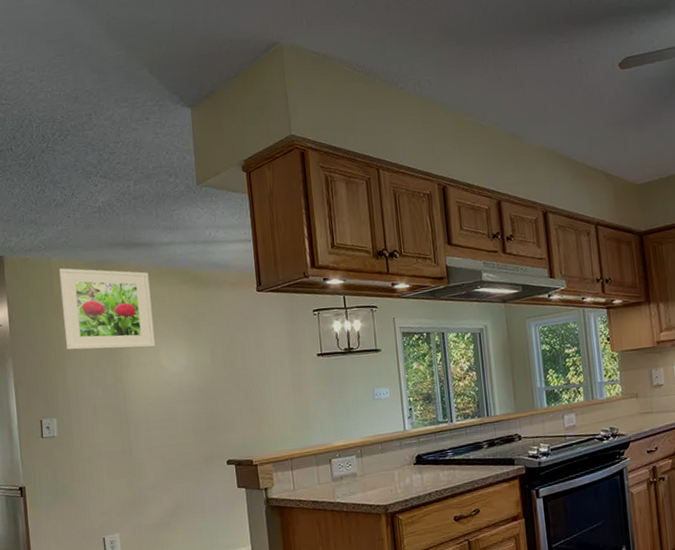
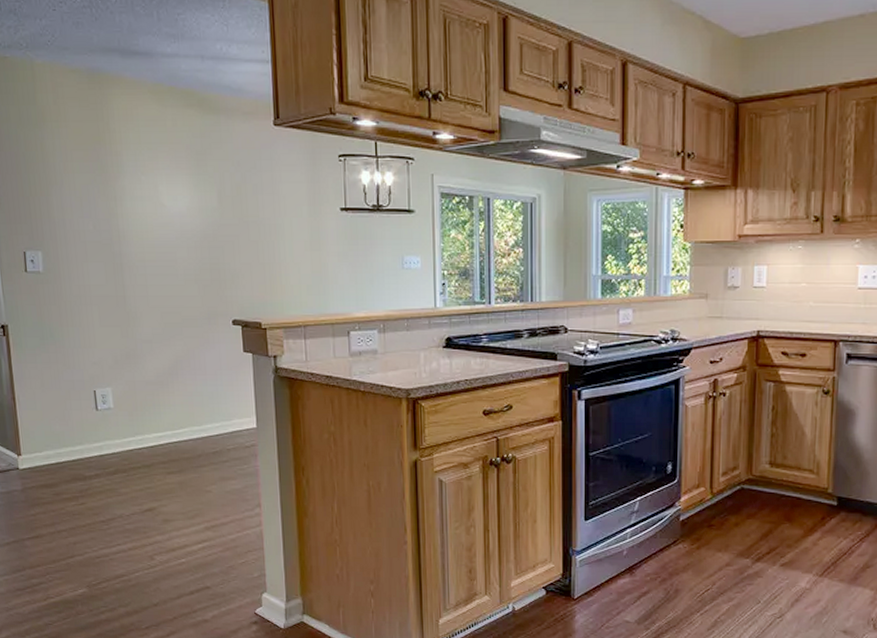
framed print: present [58,268,156,351] -> none [42,73,155,180]

